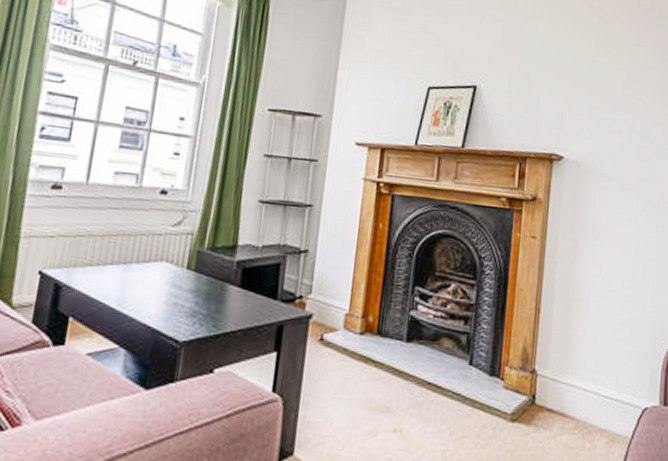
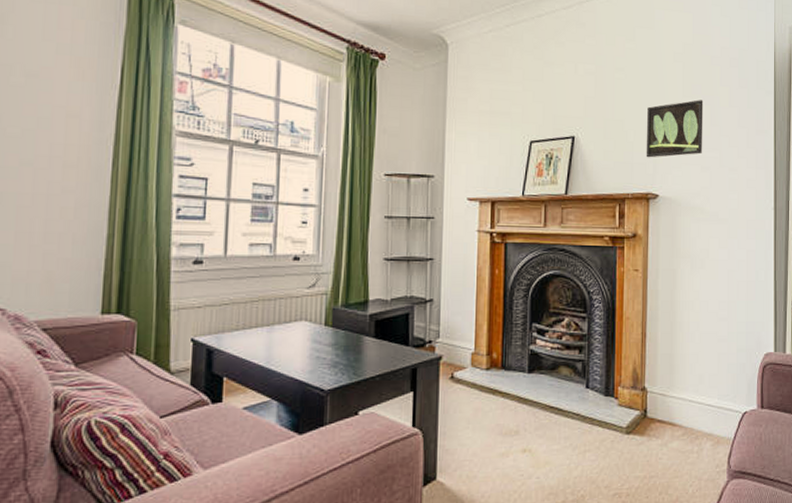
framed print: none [552,58,618,117] -> present [646,100,704,158]

